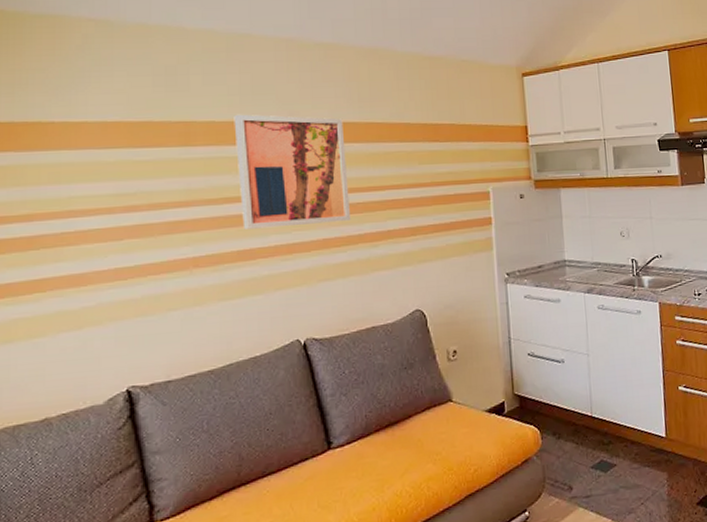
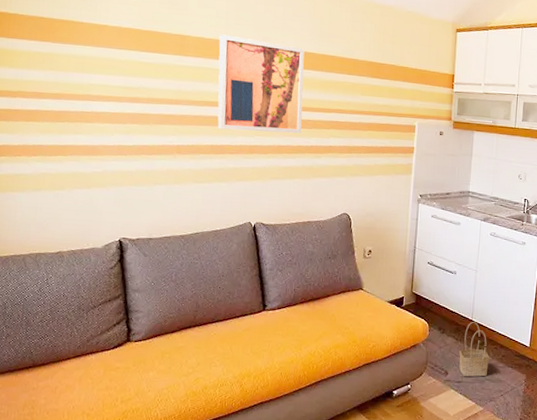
basket: none [582,417,621,488] -> present [459,322,489,377]

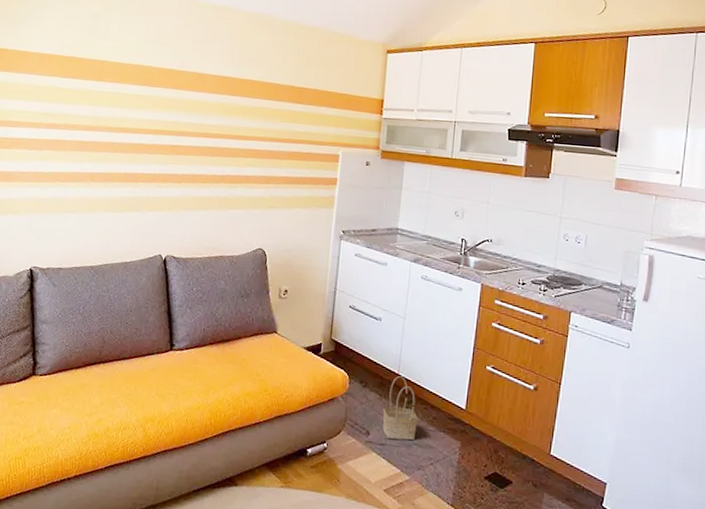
wall art: present [217,34,305,134] -> none [132,59,224,163]

